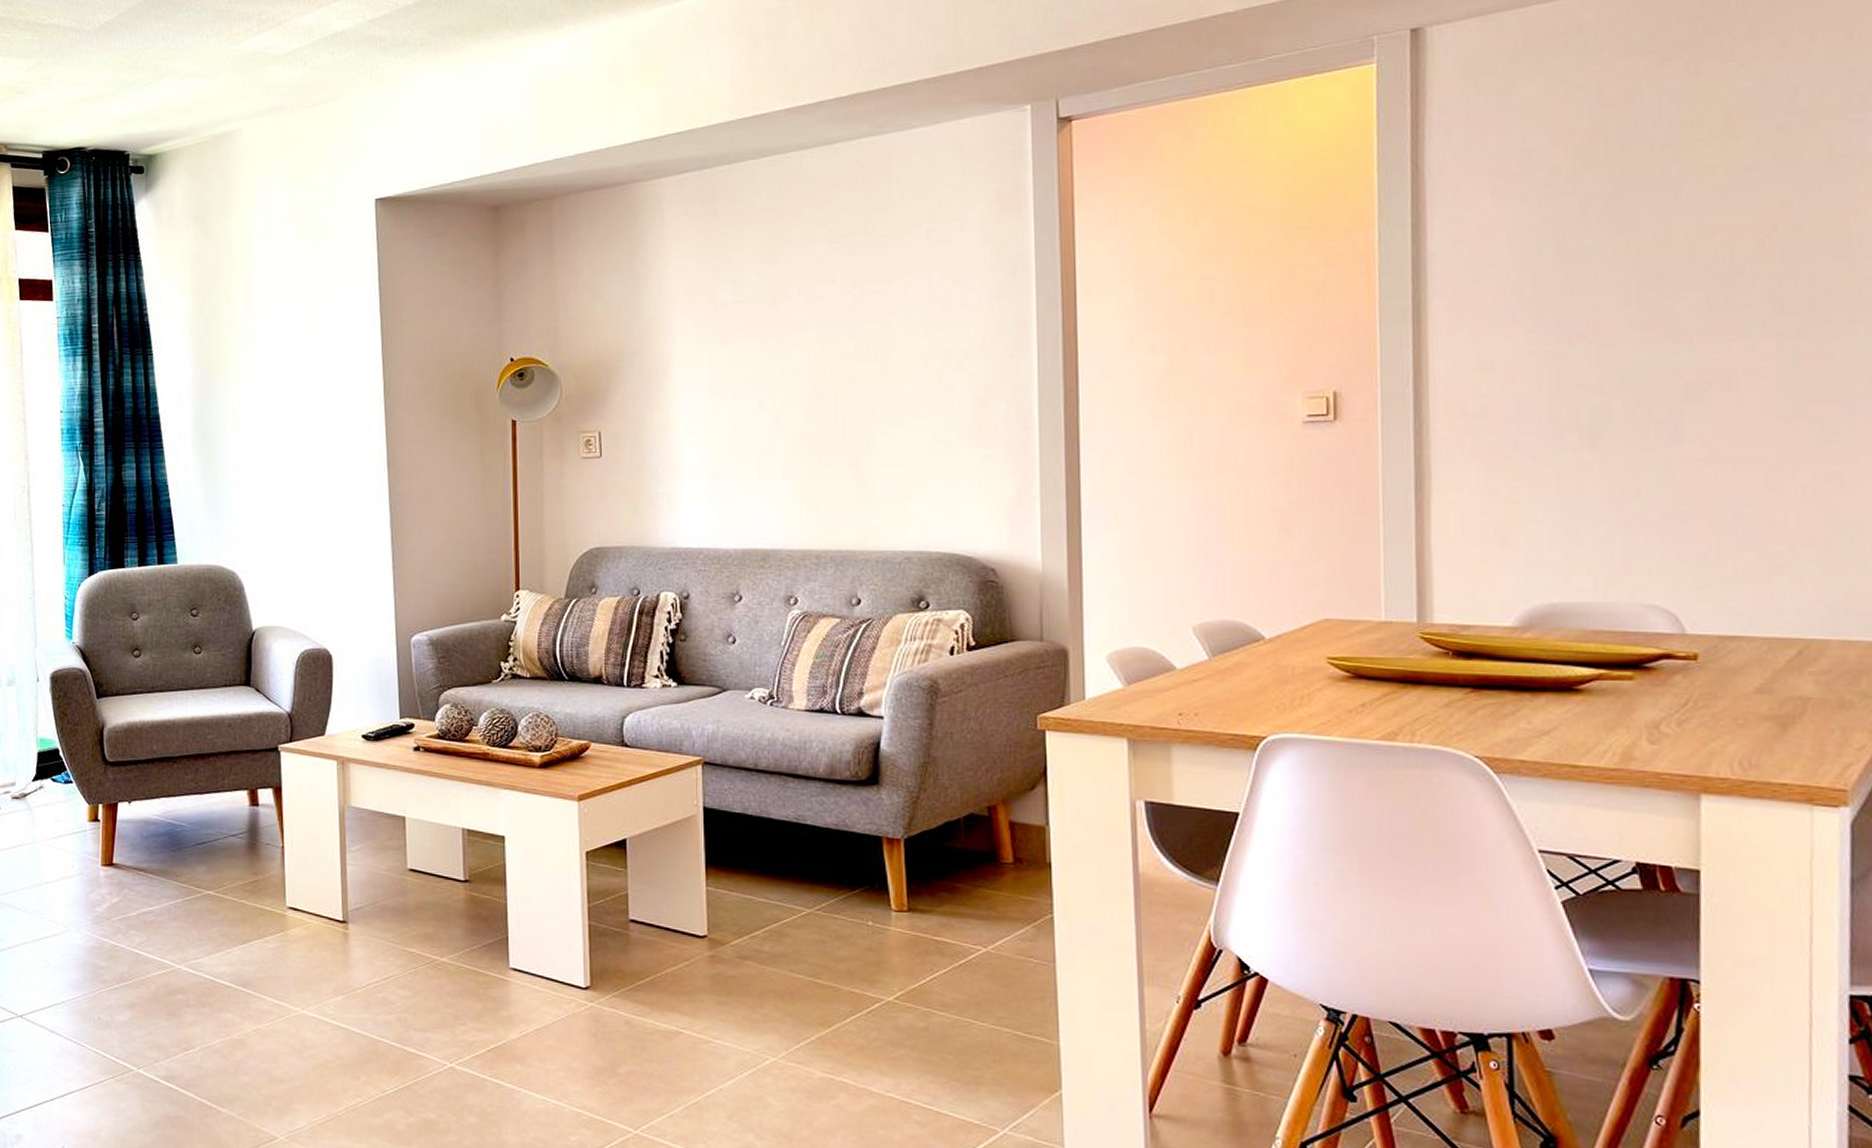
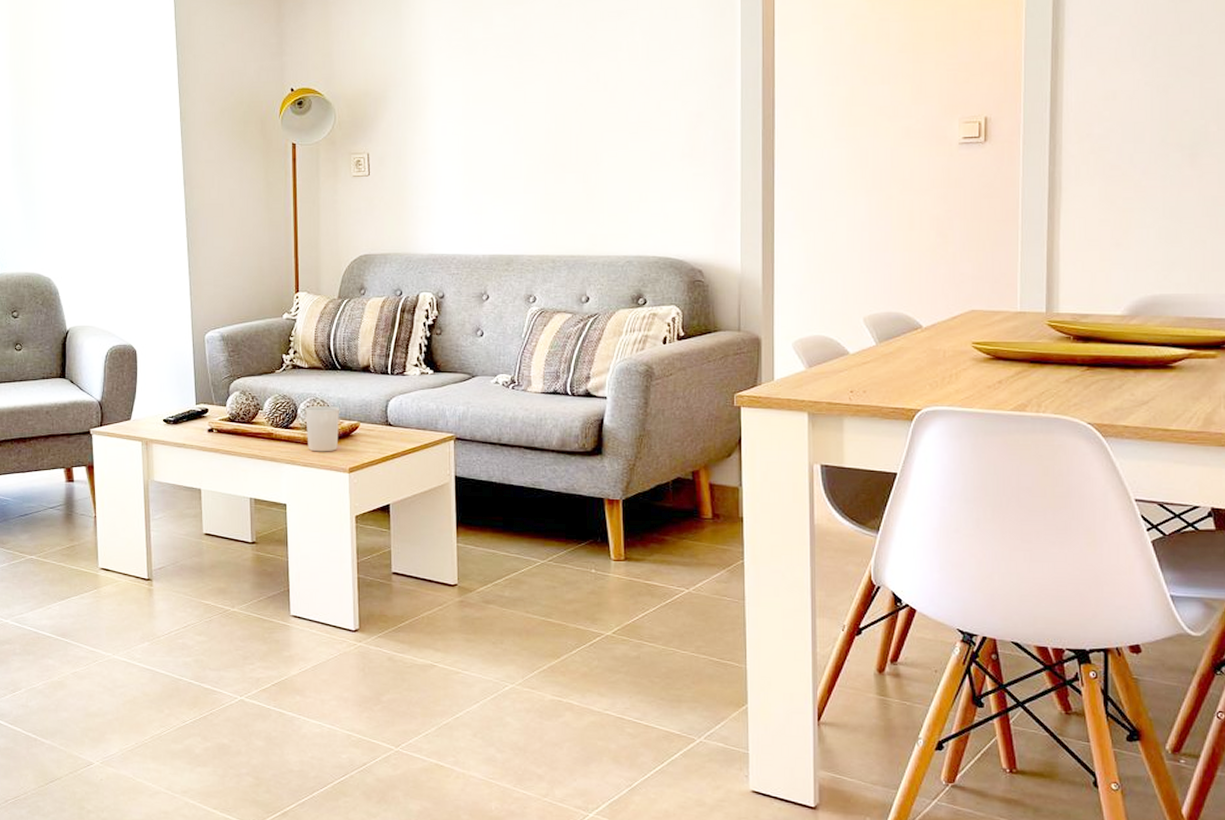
candle holder: none [527,722,568,776] -> present [305,406,340,452]

